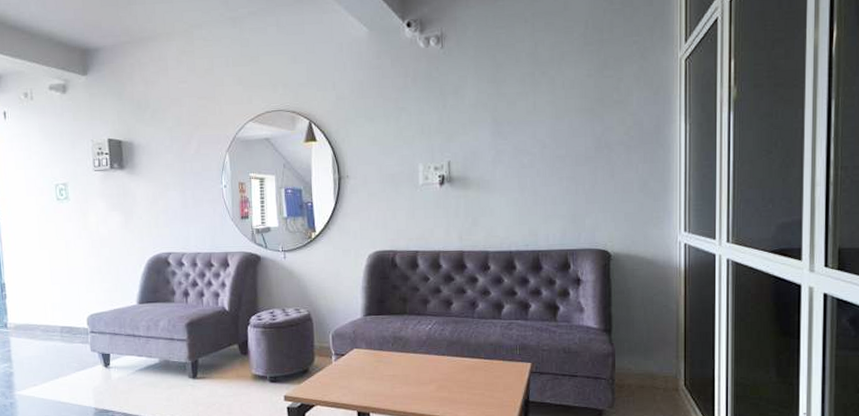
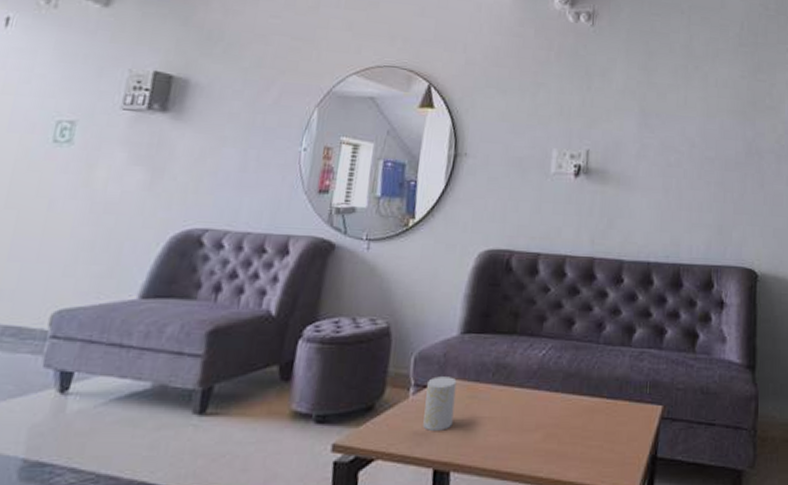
cup: none [344,347,367,385] -> present [423,376,457,431]

